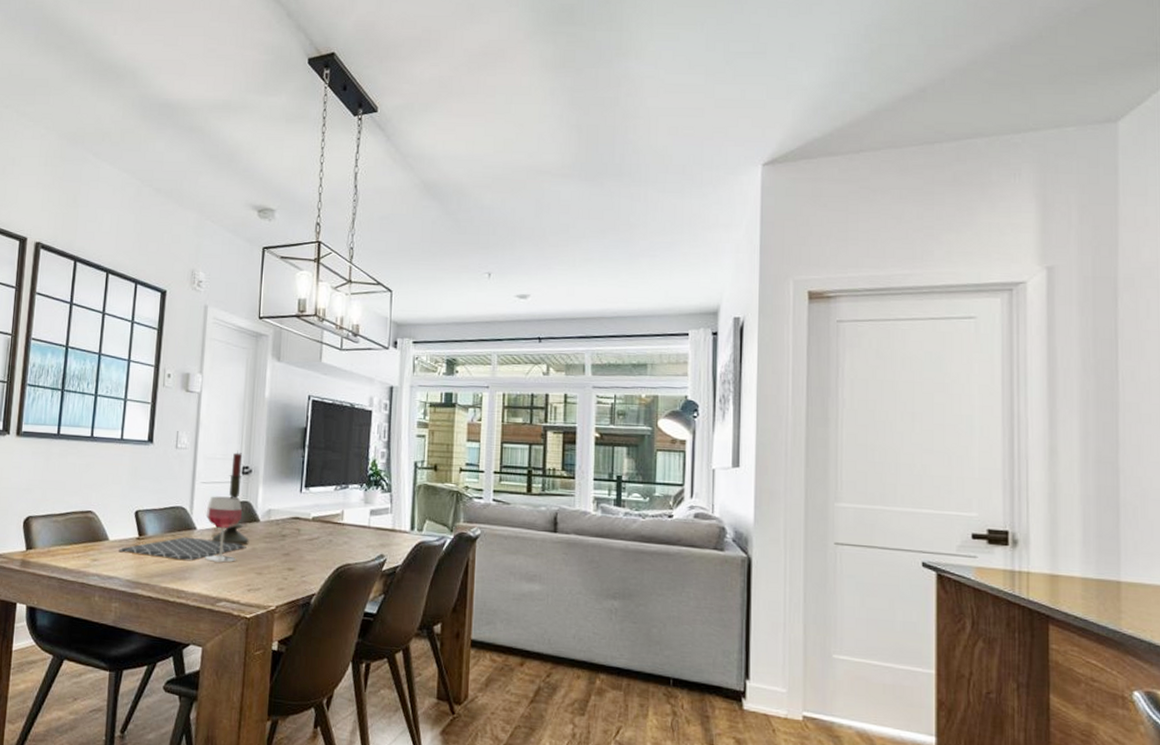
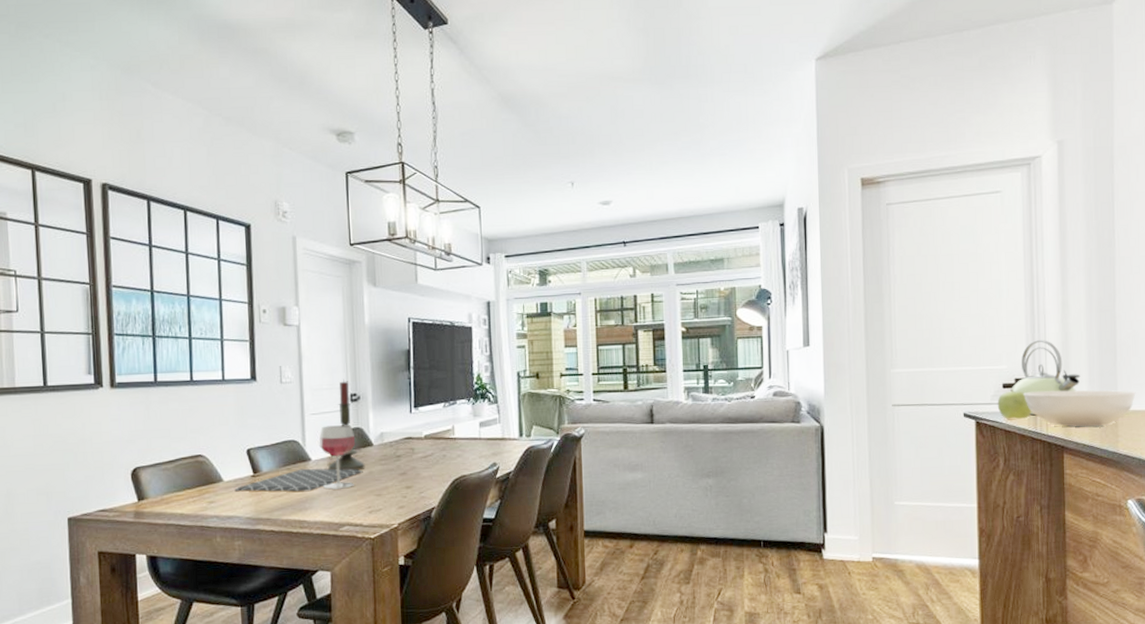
fruit: none [964,540,1008,578] -> present [997,388,1032,420]
kettle: none [981,488,1072,574] -> present [1010,340,1081,415]
bowl: none [998,546,1145,598] -> present [1023,390,1136,427]

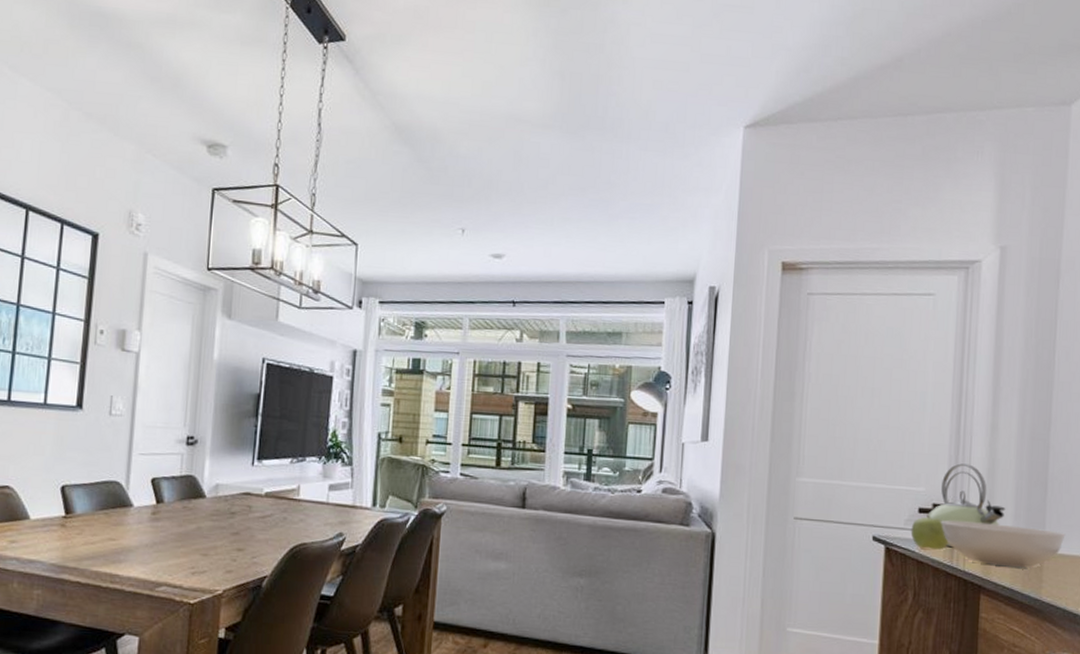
placemat: present [234,468,363,492] -> none [41,514,191,542]
wineglass: present [319,425,356,490] -> none [142,469,187,544]
candle: present [328,379,365,471] -> none [151,418,194,524]

